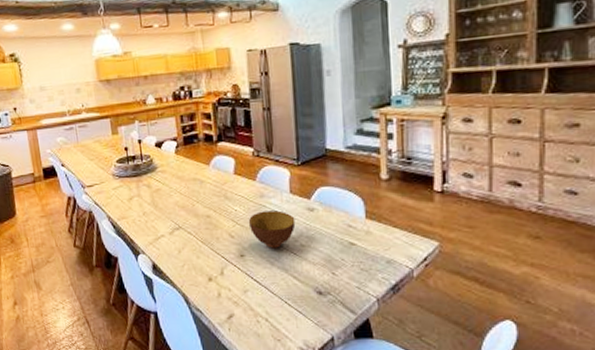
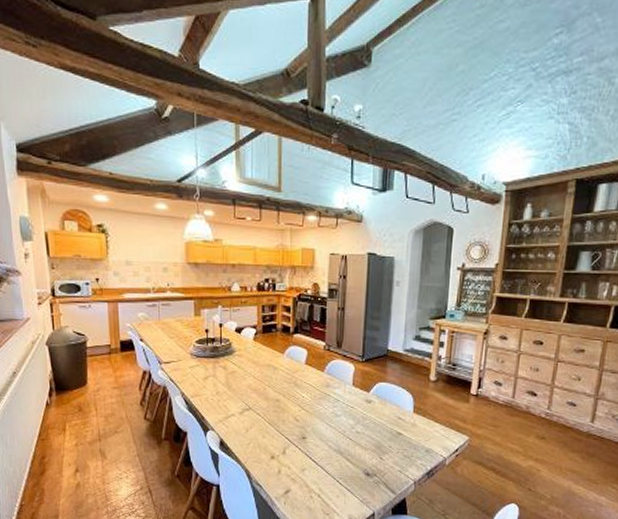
bowl: present [248,210,296,248] -> none [313,399,354,433]

